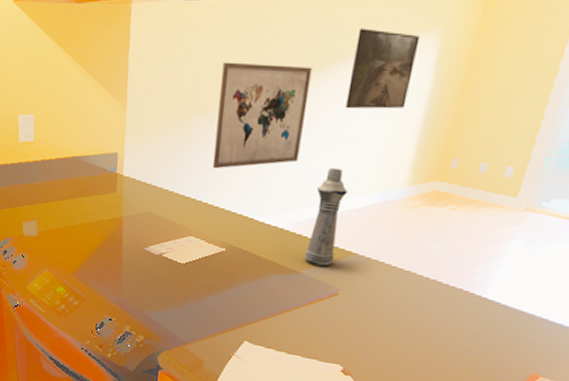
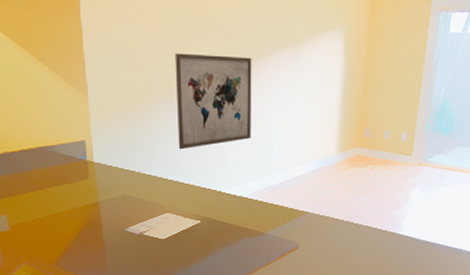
bottle: present [304,168,348,266] -> none [268,143,294,226]
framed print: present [345,28,420,109] -> none [282,25,330,92]

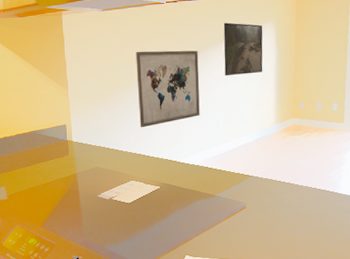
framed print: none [282,25,330,92] -> present [223,22,263,76]

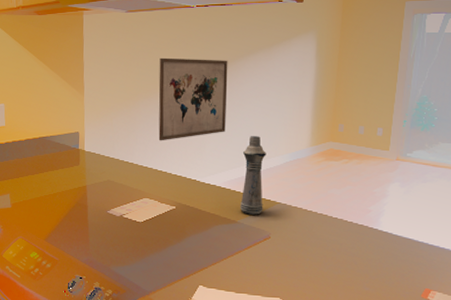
bottle: none [217,117,238,189] -> present [240,136,266,215]
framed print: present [223,22,263,76] -> none [256,31,302,90]

